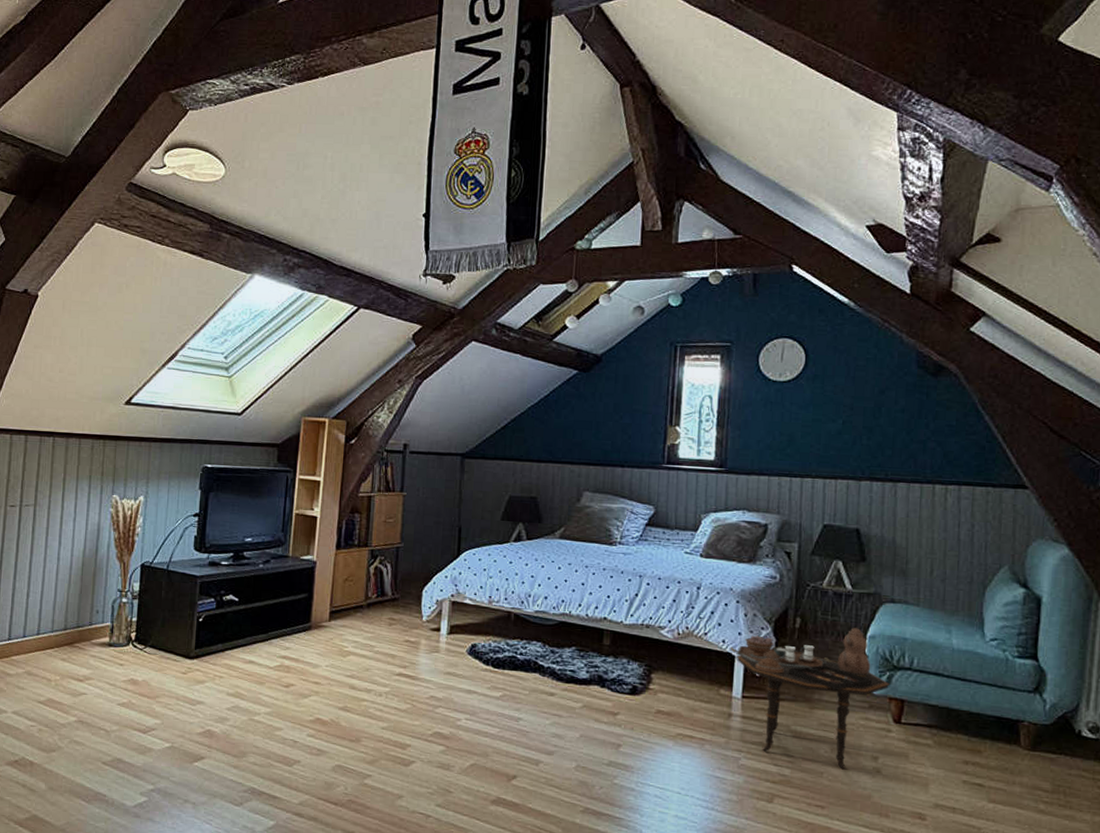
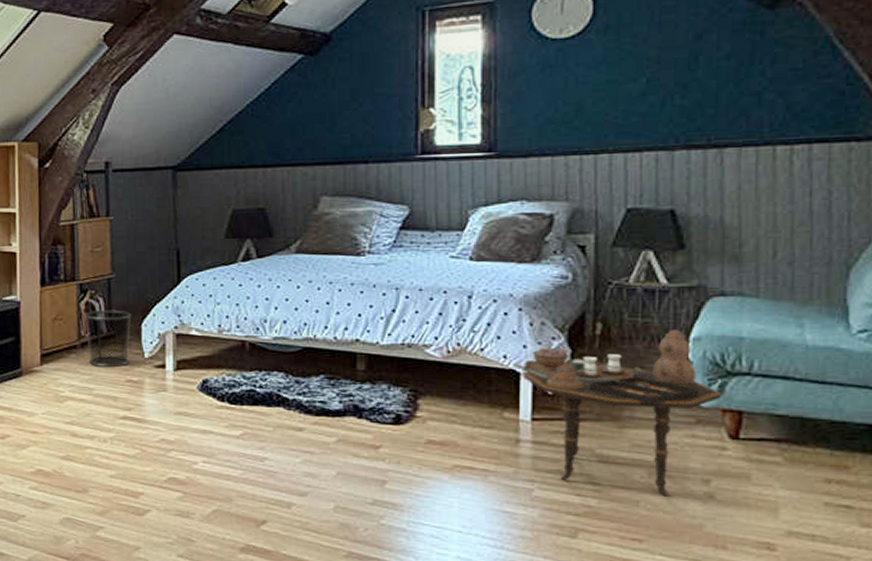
waste bin: none [372,574,415,628] -> present [84,310,132,368]

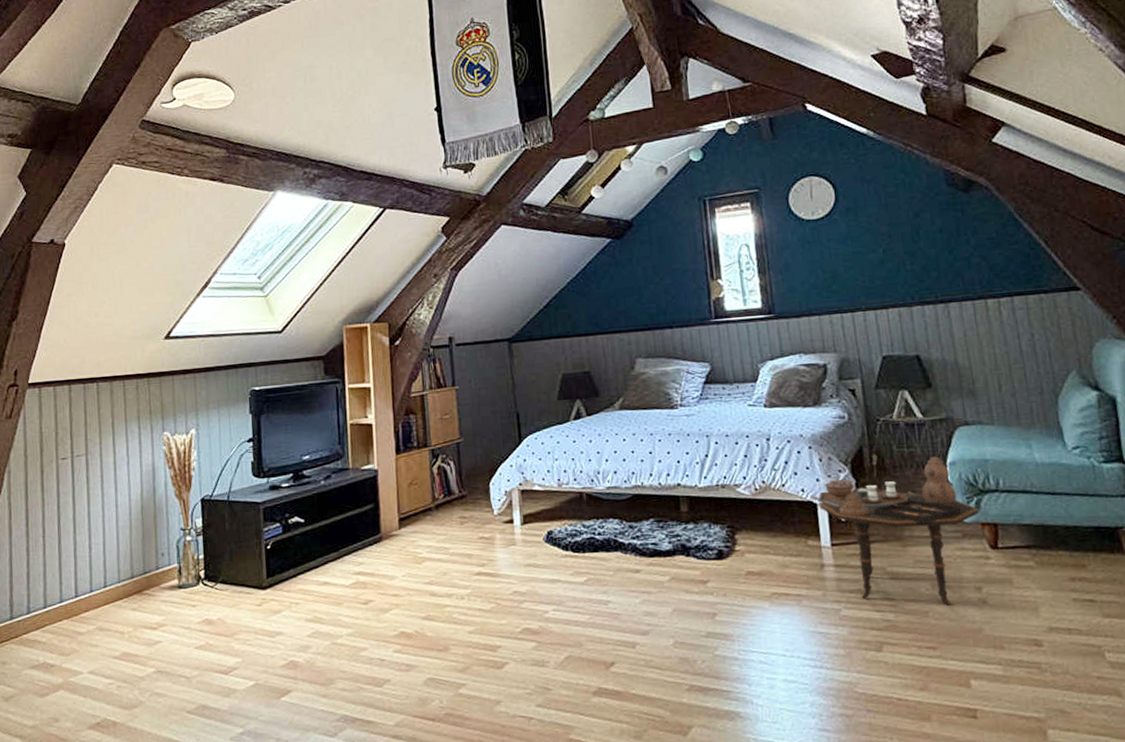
waste bin: present [84,310,132,368] -> none [437,471,480,527]

